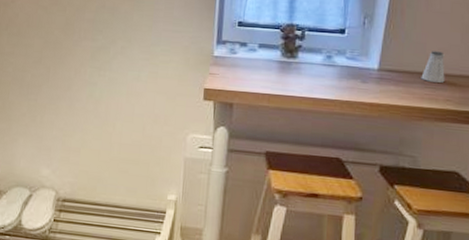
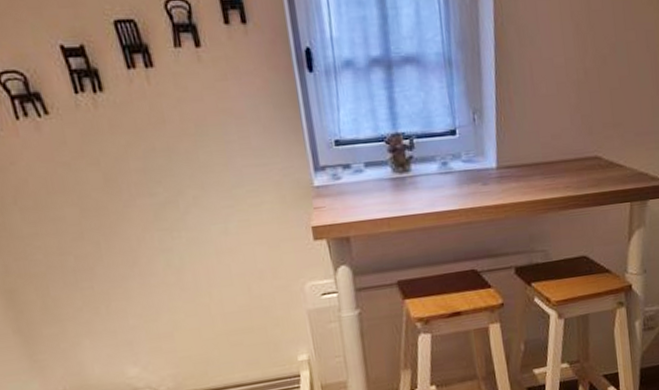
saltshaker: present [421,51,445,83] -> none [539,137,562,172]

